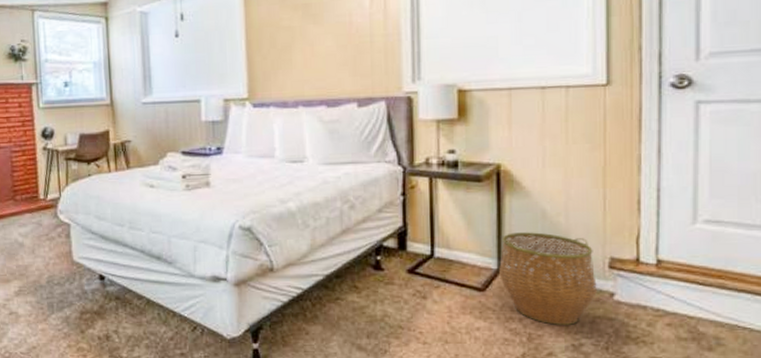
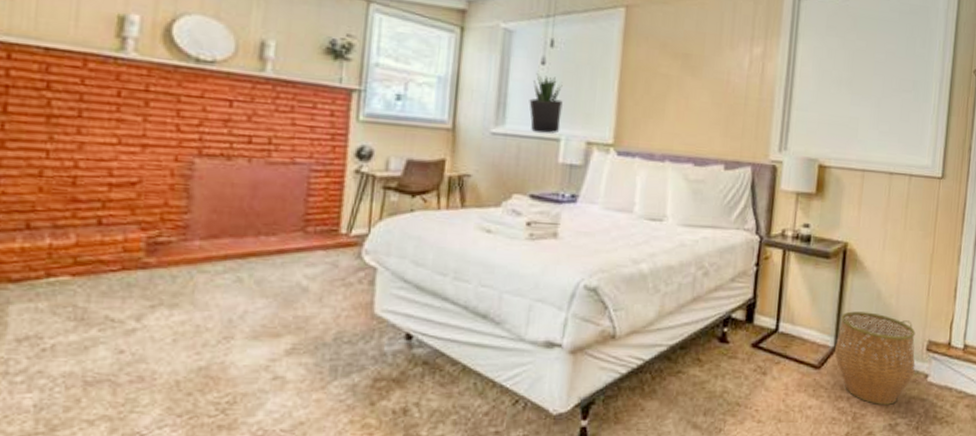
planter: none [169,45,199,98] -> present [529,73,563,134]

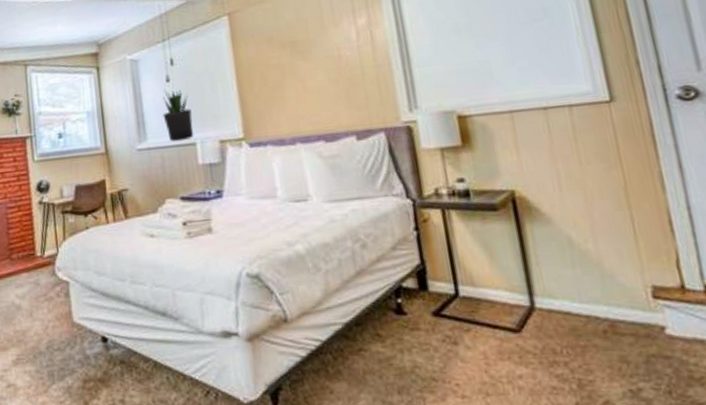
basket: present [834,311,916,405] -> none [529,262,646,368]

